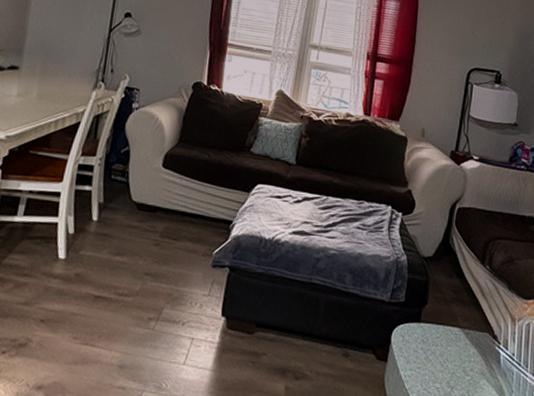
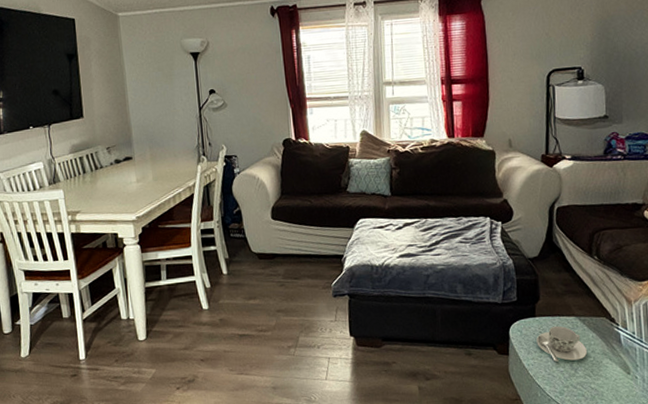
teacup: none [417,335,467,377] -> present [536,325,588,362]

